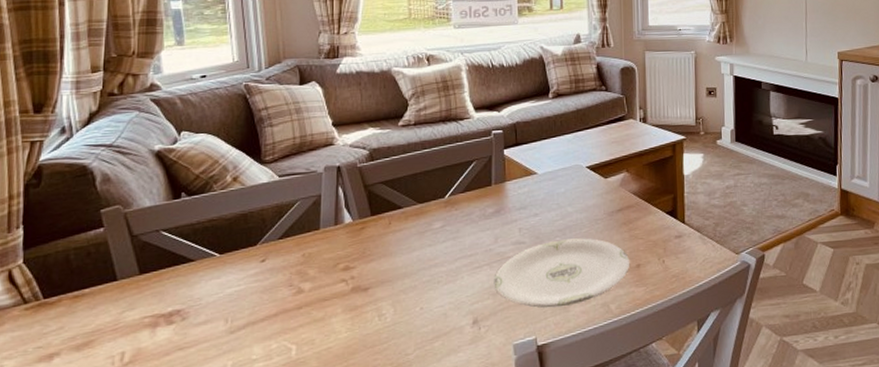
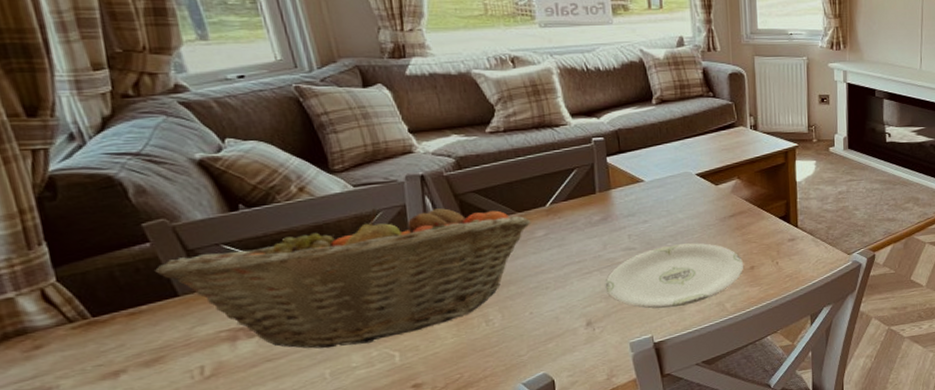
fruit basket: none [101,198,430,339] -> present [153,208,531,349]

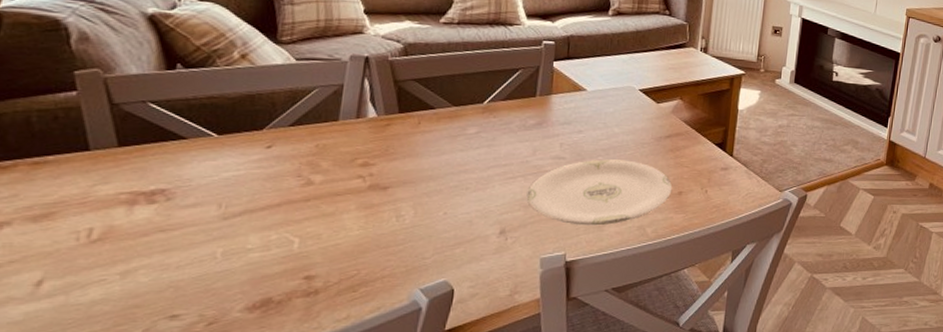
fruit basket: present [153,208,531,349] -> none [72,85,466,225]

